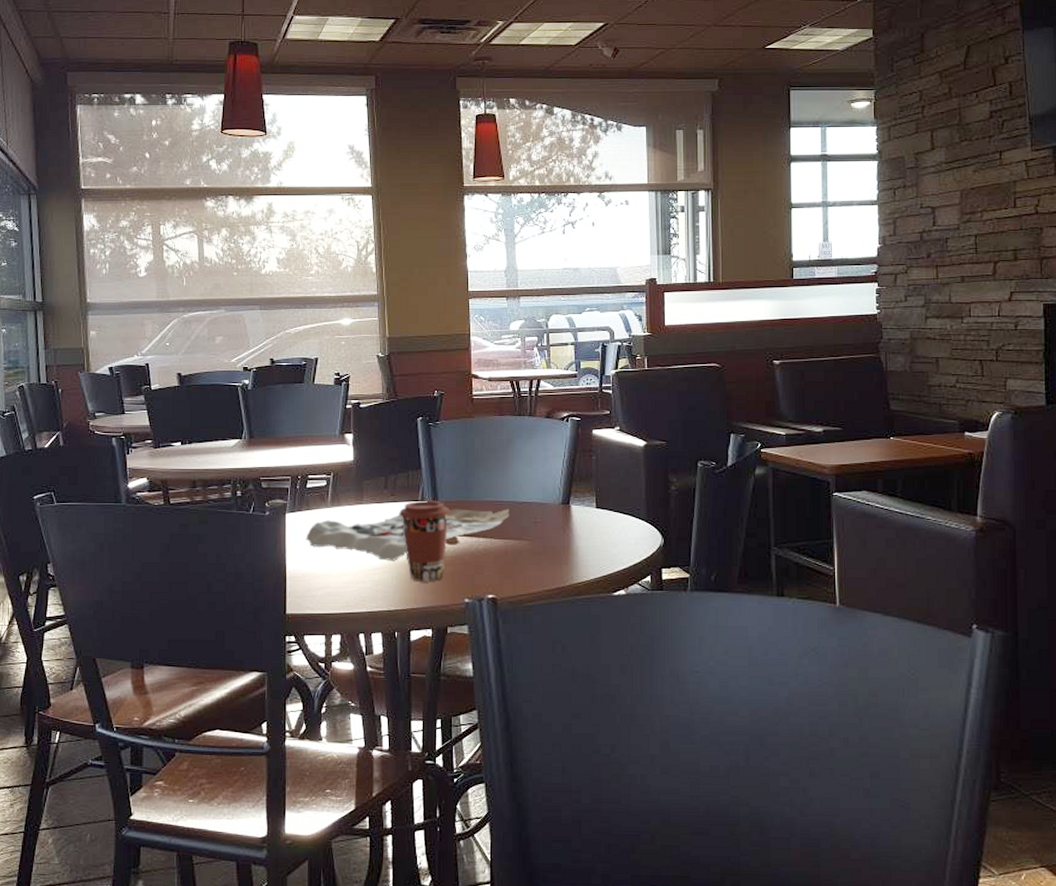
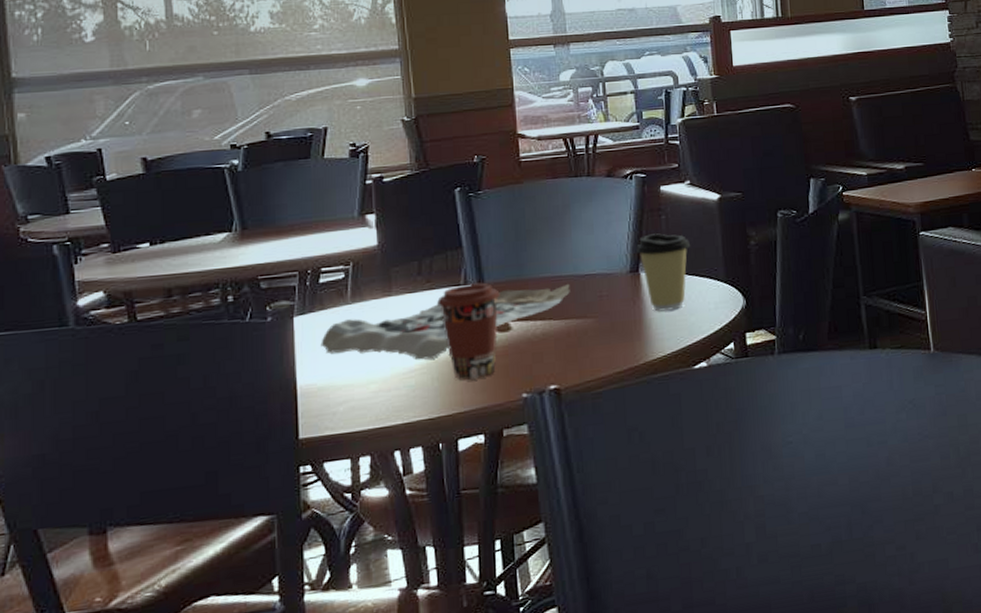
coffee cup: none [567,472,617,541] -> present [635,233,691,312]

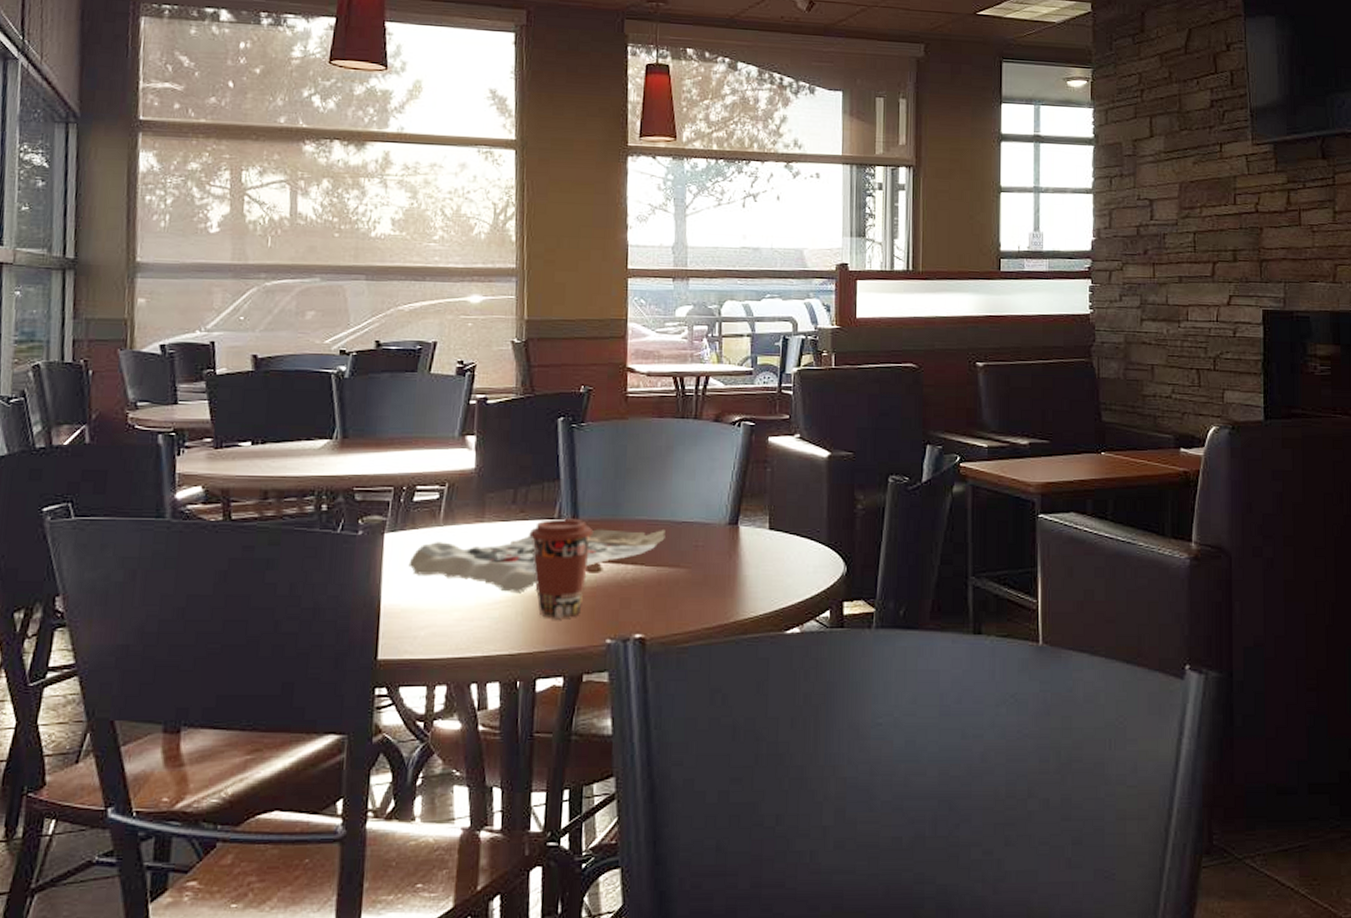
coffee cup: present [635,233,691,312] -> none [736,486,795,569]

